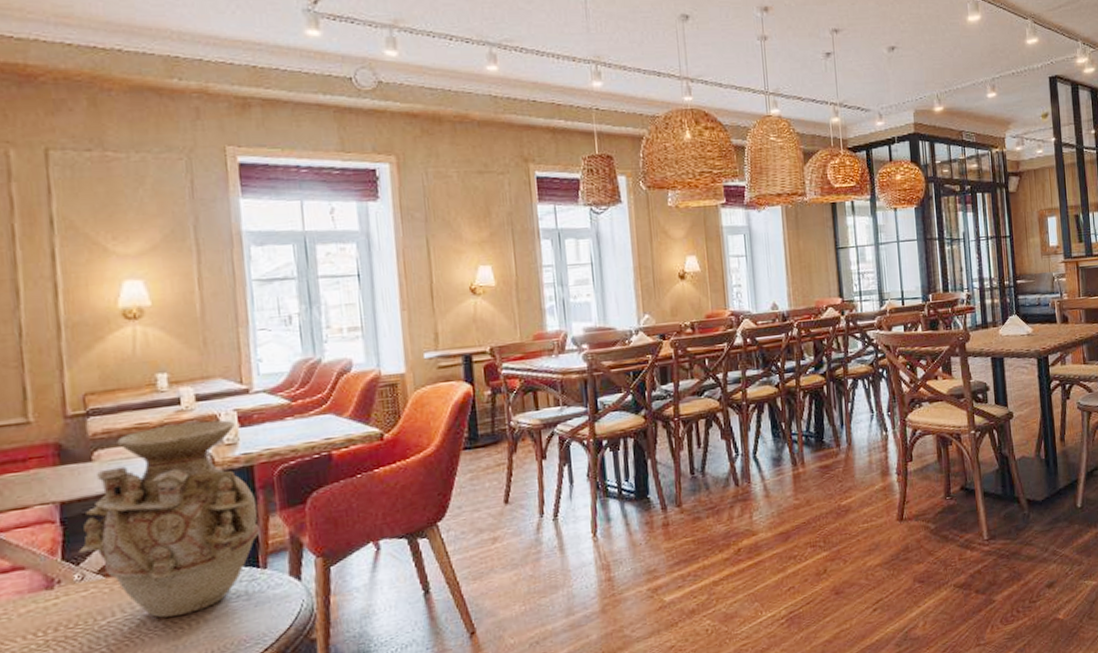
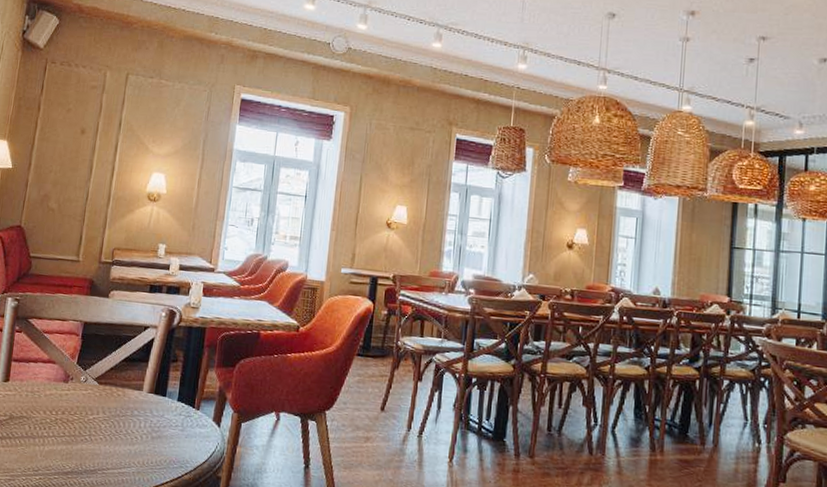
vase: present [78,420,260,618] -> none [87,283,203,429]

